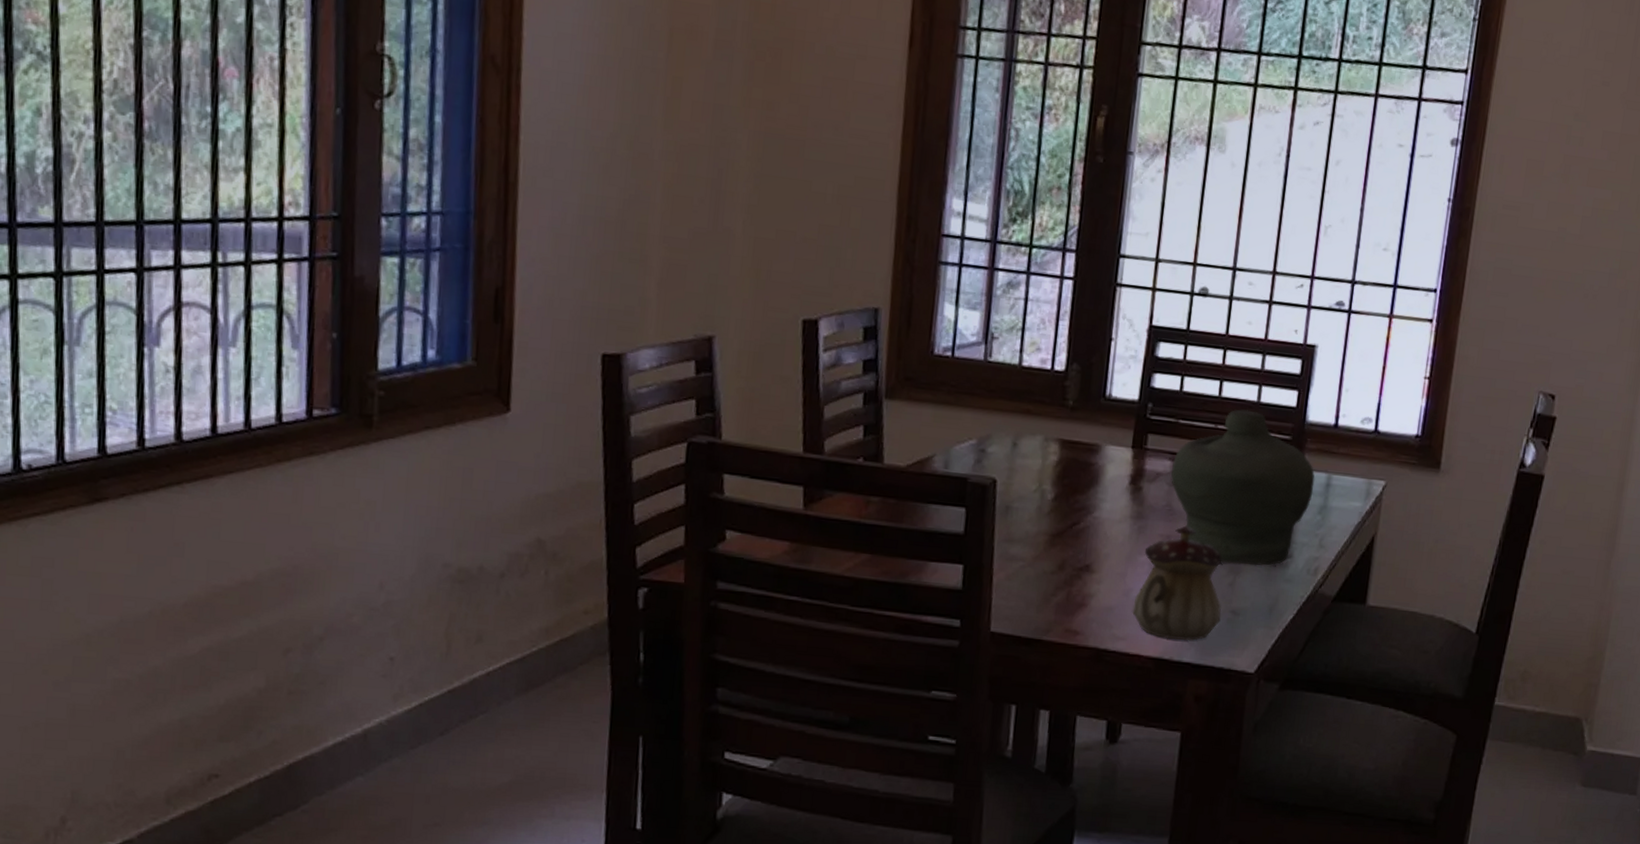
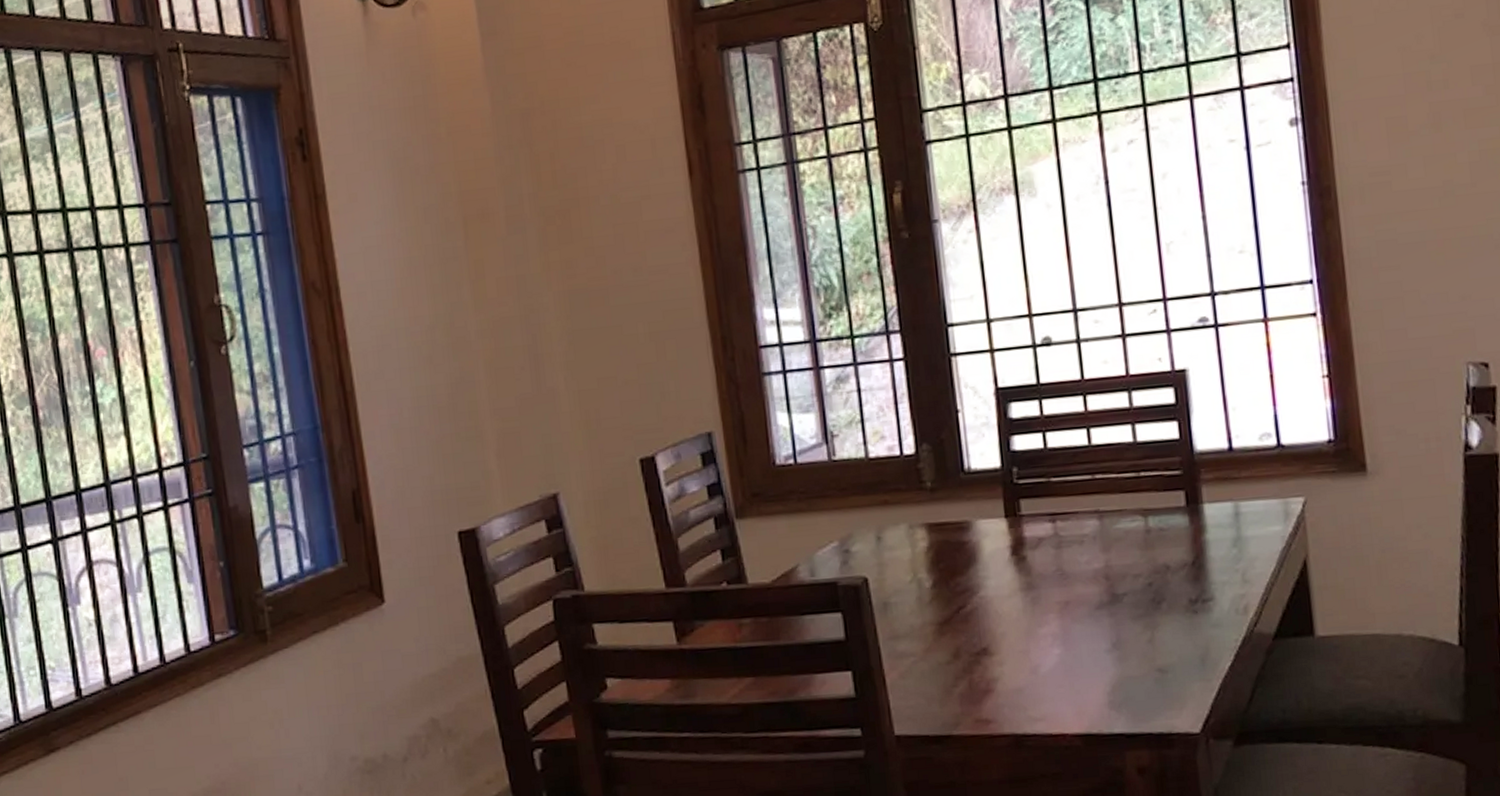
teapot: present [1131,525,1222,641] -> none [1043,587,1147,712]
jar: present [1170,409,1315,566] -> none [1054,452,1222,620]

